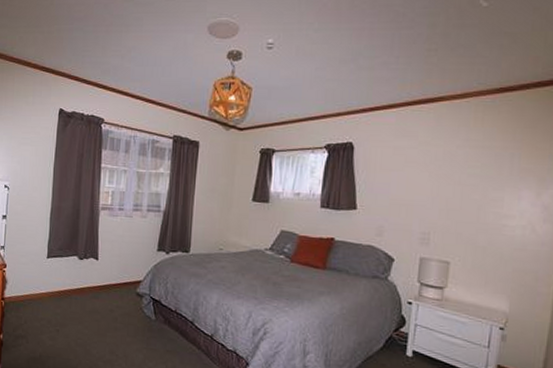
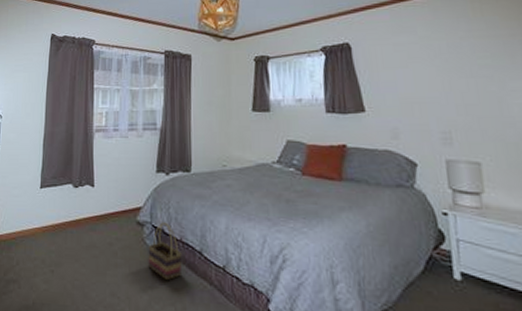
basket: none [145,295,176,344] -> present [148,222,182,281]

